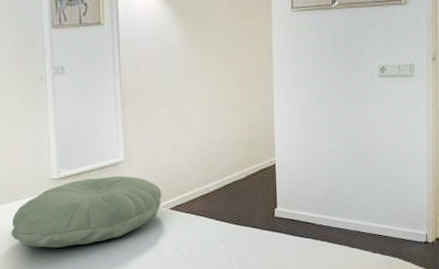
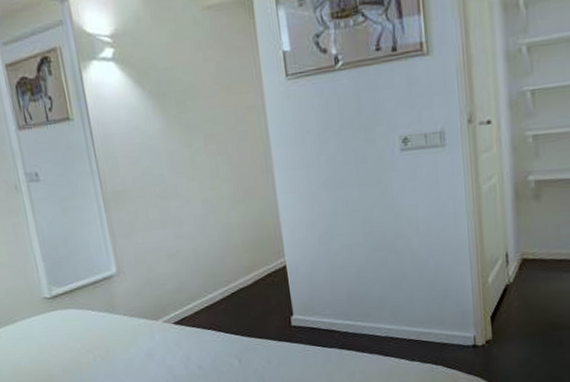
pillow: present [11,176,162,248] -> none [11,290,164,372]

